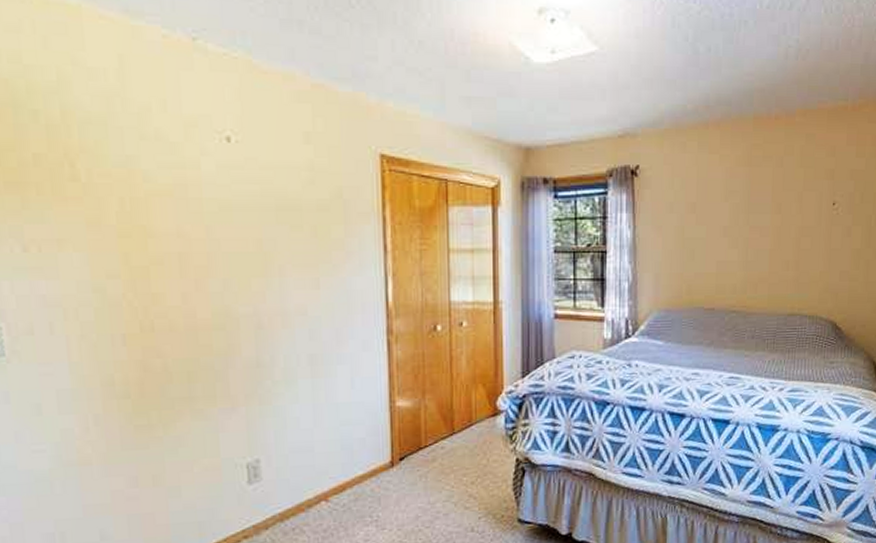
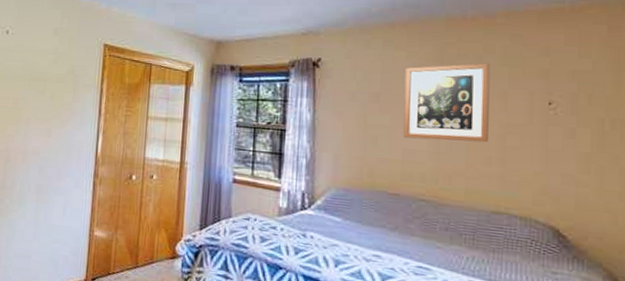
wall art: none [717,165,790,249] -> present [403,63,490,143]

